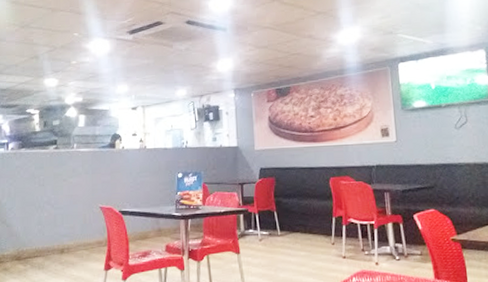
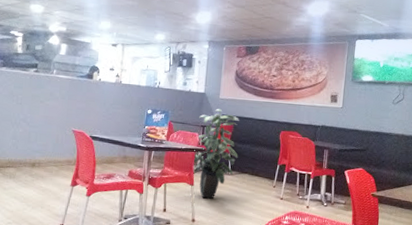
indoor plant: none [234,161,286,267] -> present [193,108,240,199]

